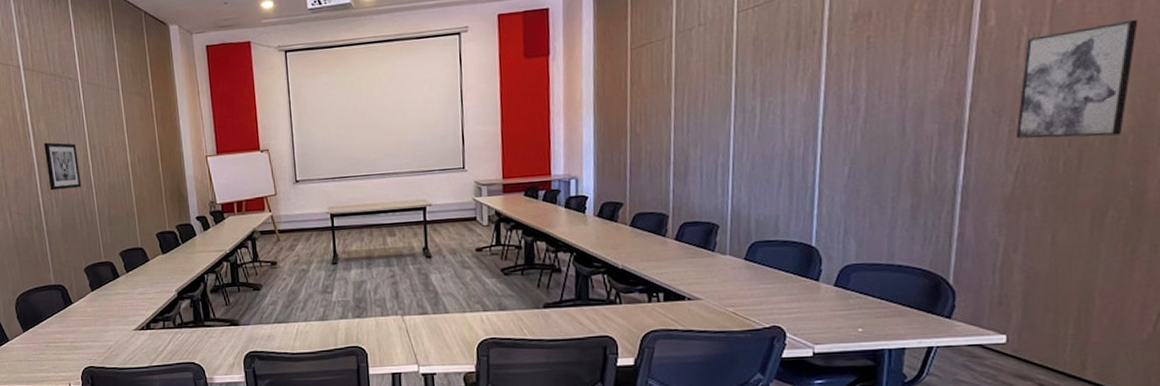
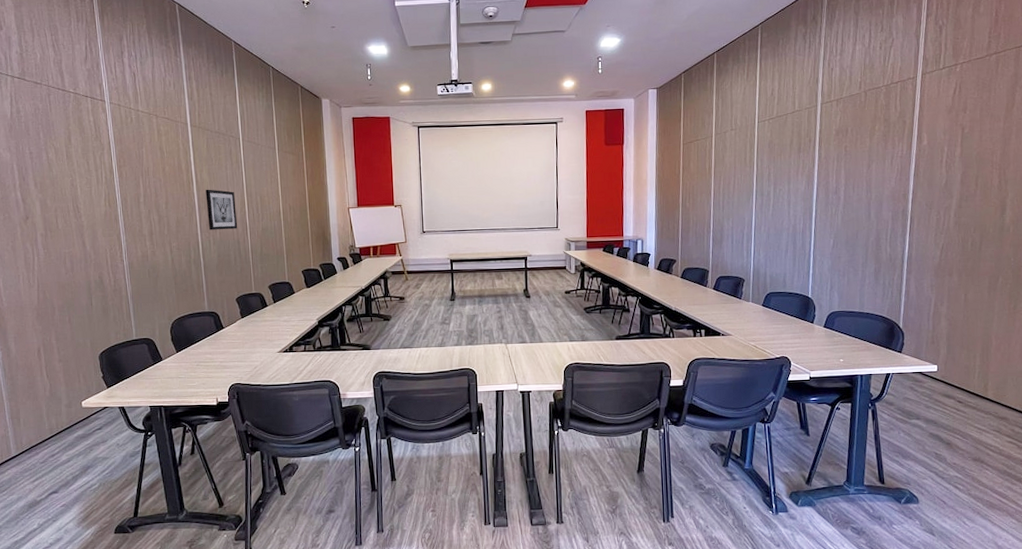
wall art: present [1015,19,1138,139] -> none [941,147,1014,226]

